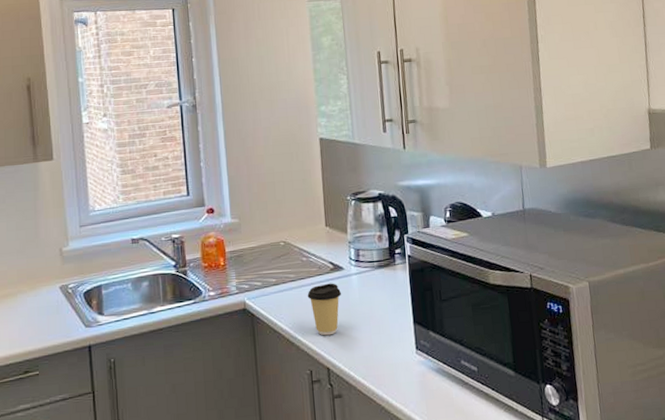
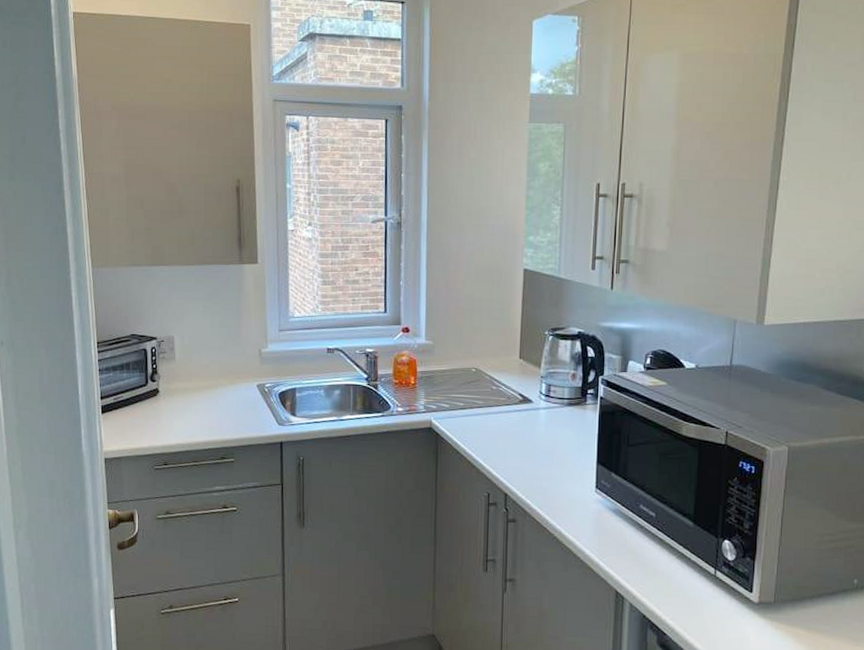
coffee cup: present [307,283,342,336] -> none [493,414,528,464]

